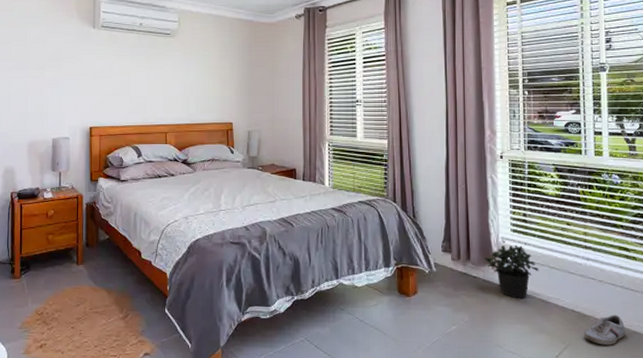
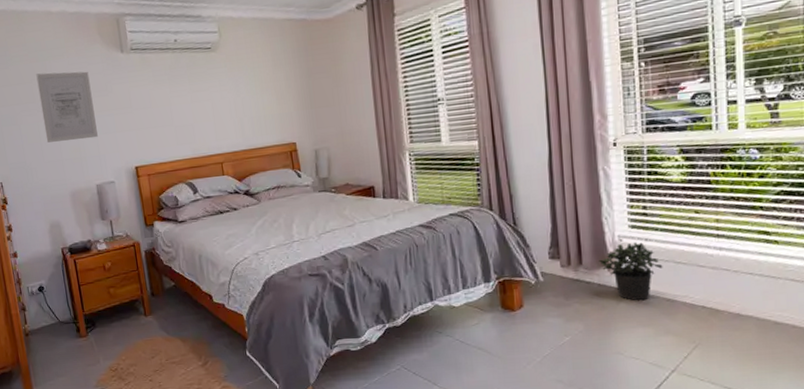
wall art: none [15,37,62,98] -> present [36,71,98,143]
sneaker: present [584,314,625,345] -> none [716,305,765,340]

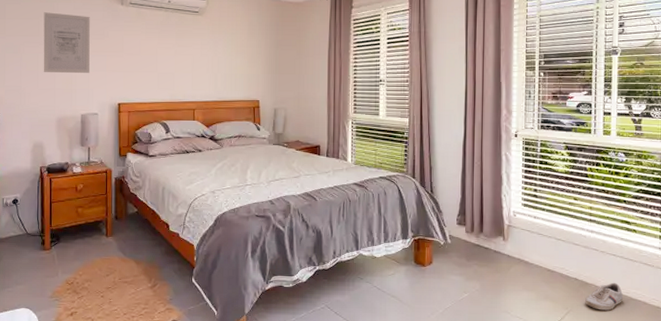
potted plant: present [599,242,663,301] -> none [496,218,547,269]
sneaker: none [716,305,765,340] -> present [585,282,623,311]

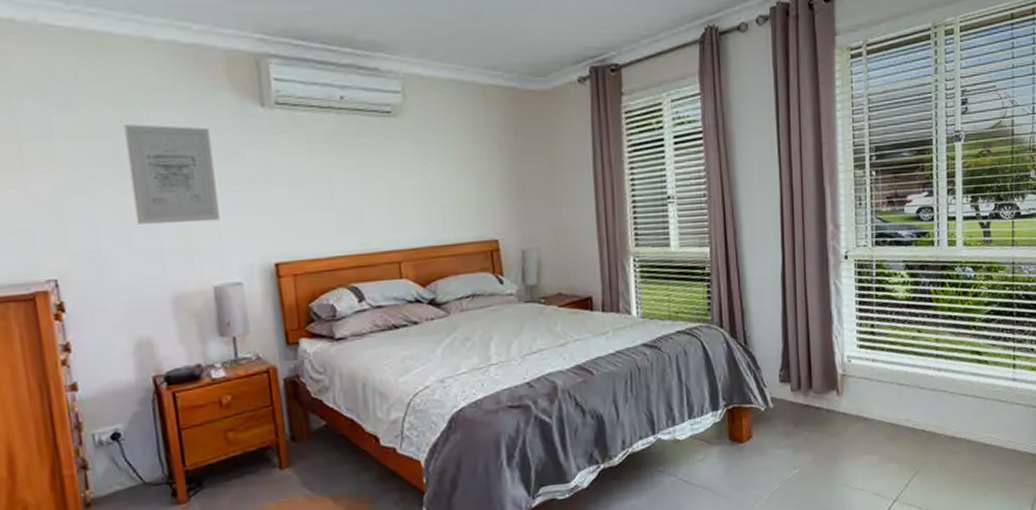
sneaker: present [585,282,623,311] -> none [934,427,975,465]

